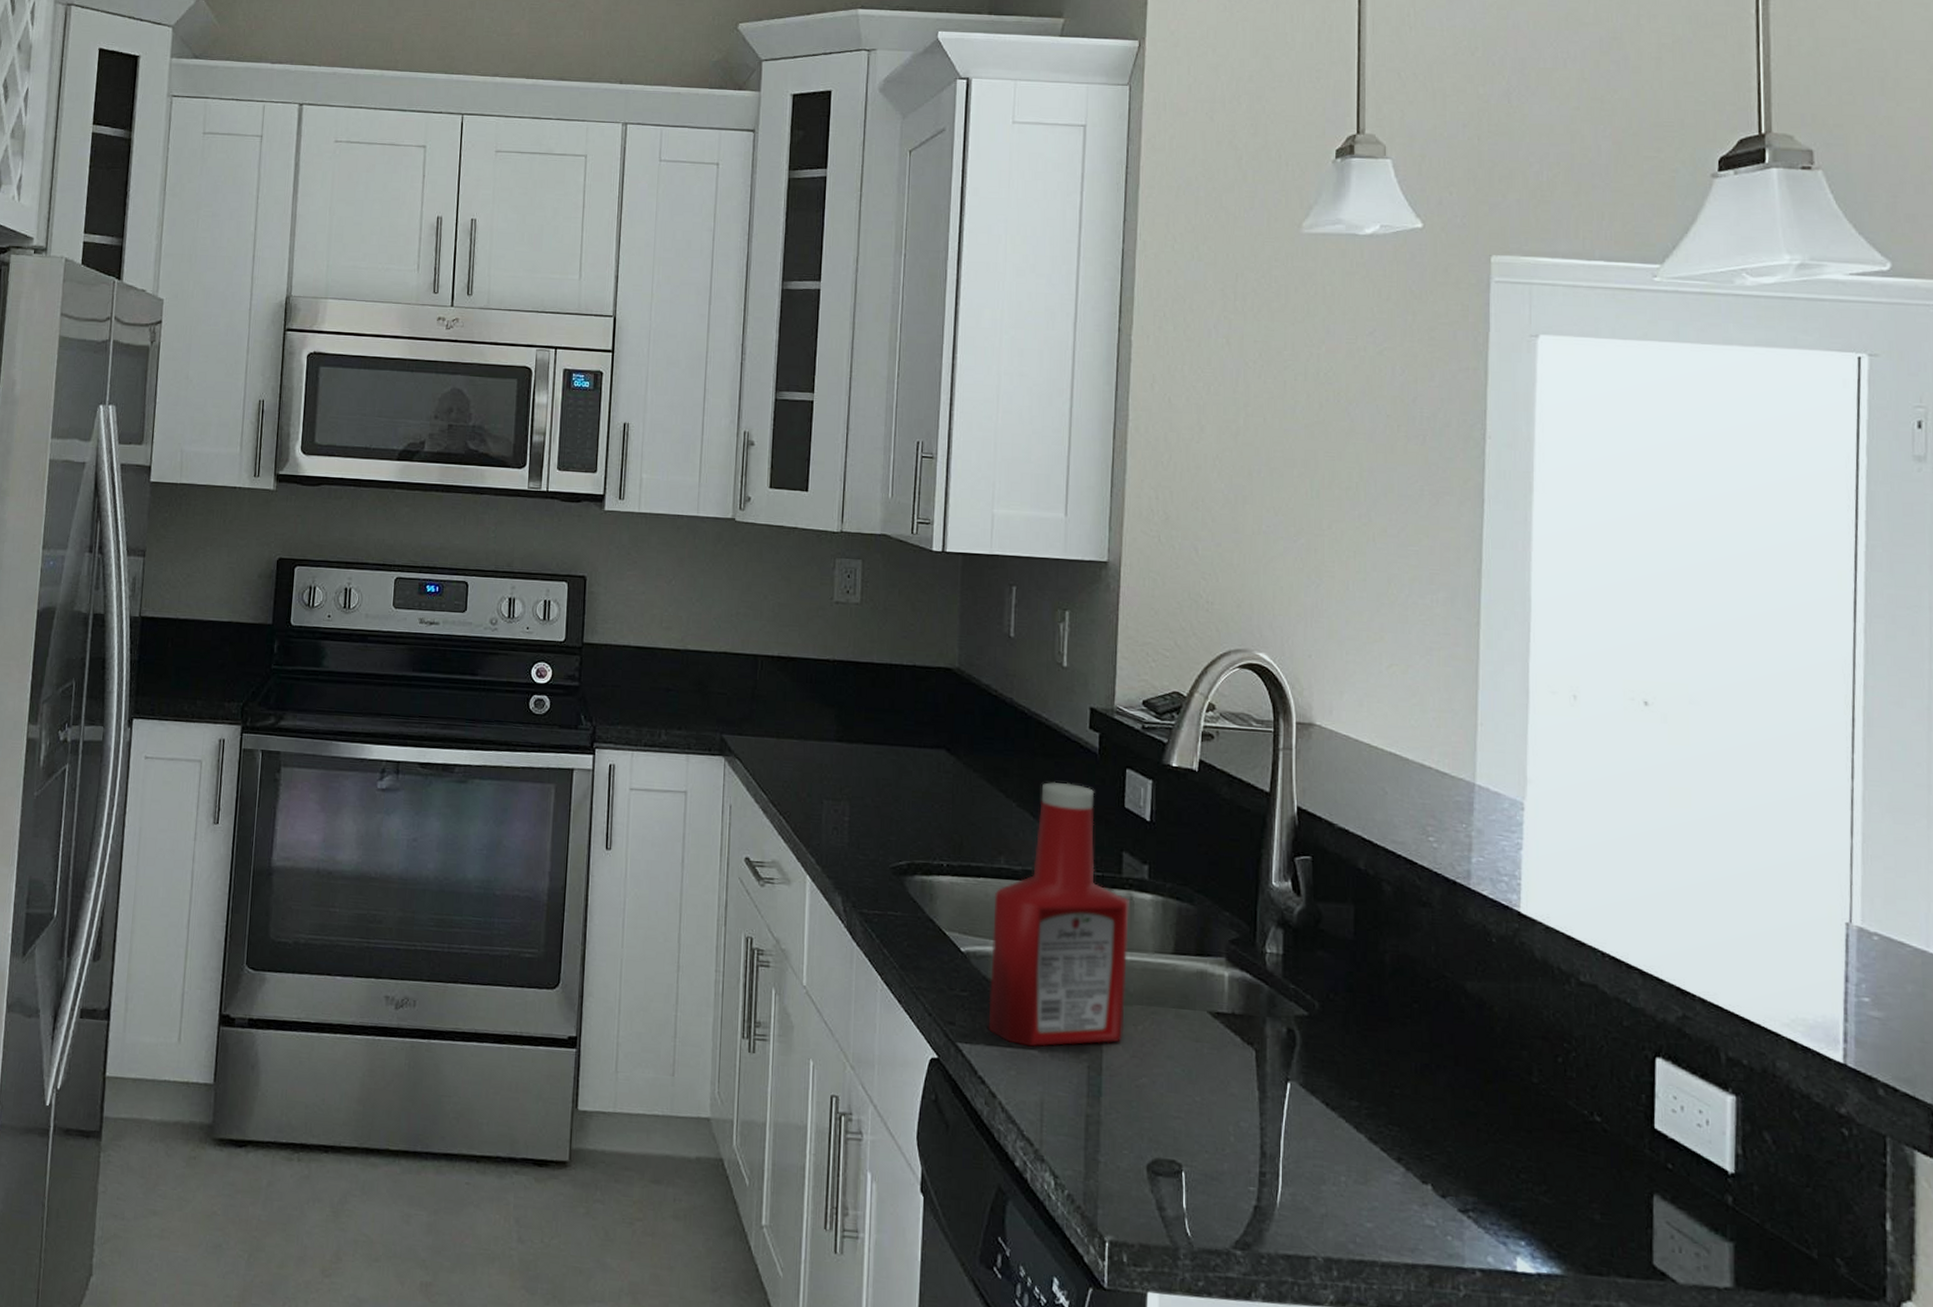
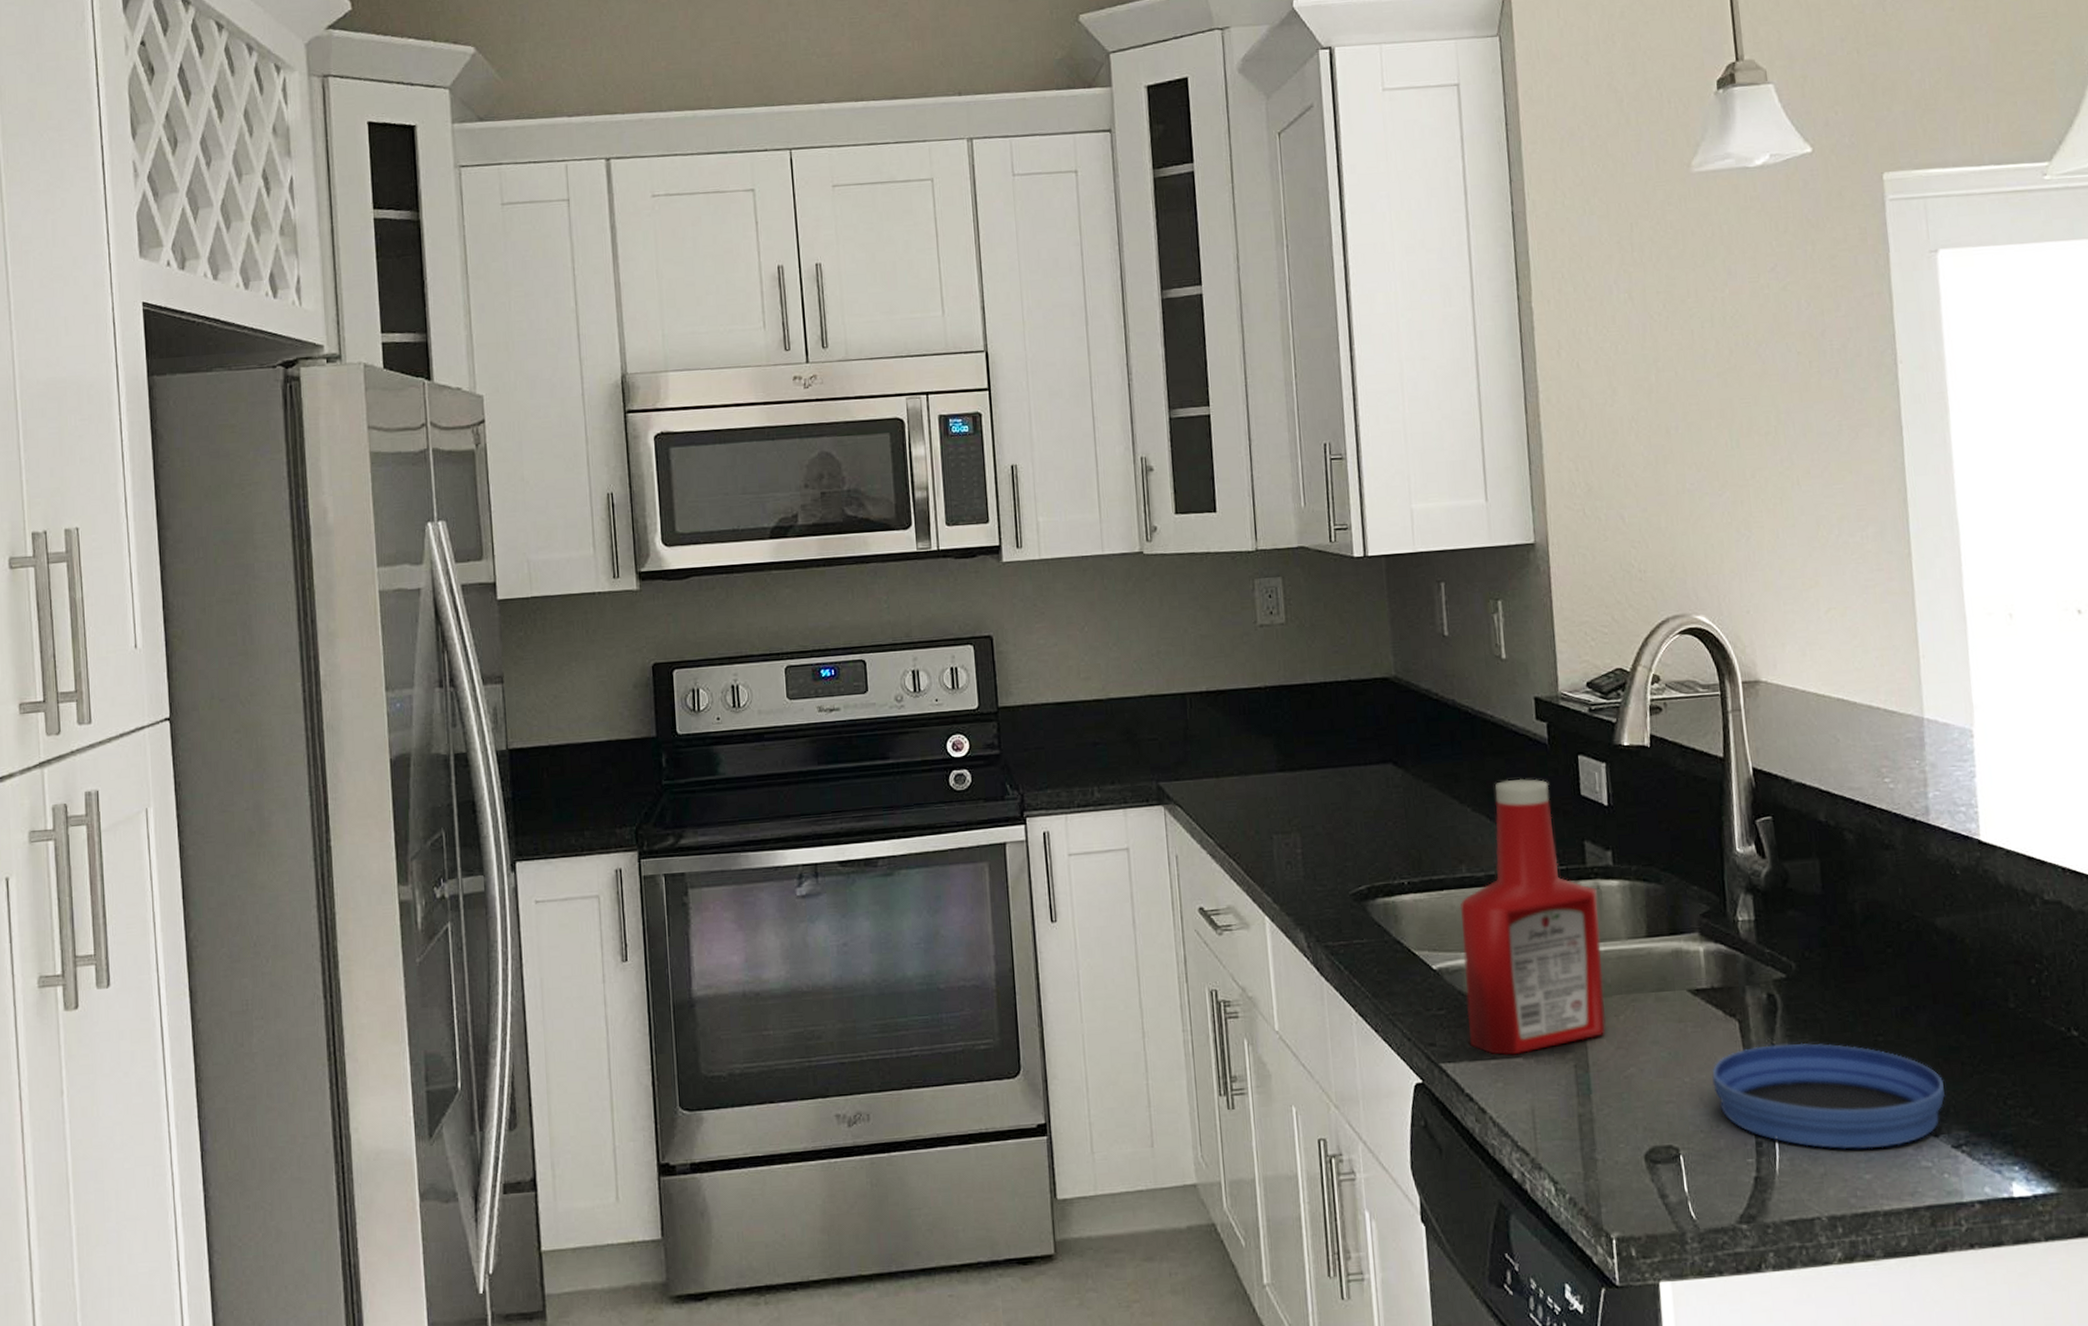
bowl: none [1223,1077,1458,1200] -> present [1712,1043,1946,1150]

